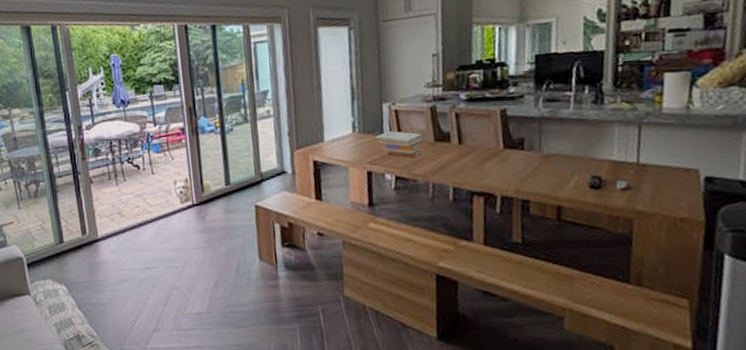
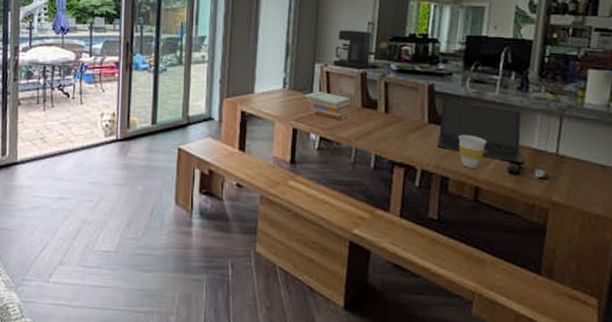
coffee maker: none [400,63,438,104] -> present [333,30,372,69]
laptop: none [514,123,606,179] -> present [437,101,525,165]
cup: none [536,155,566,189] -> present [458,134,487,169]

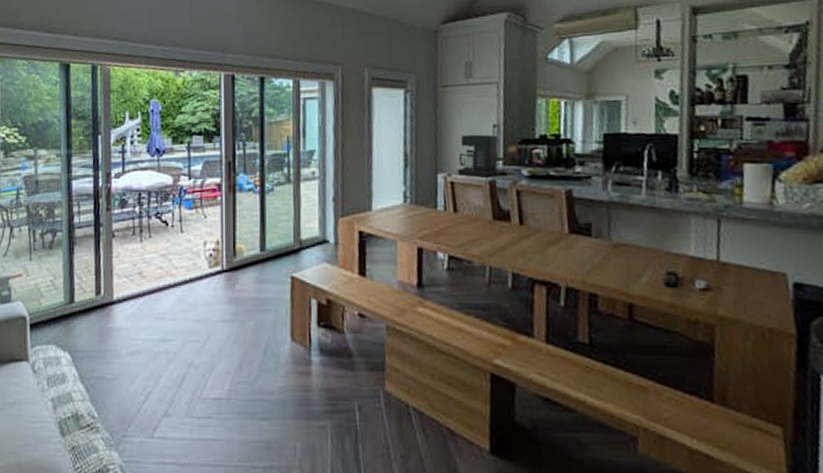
books: present [304,90,351,121] -> none [428,203,480,237]
laptop: present [437,101,525,165] -> none [581,207,683,276]
cup: present [458,134,487,169] -> none [604,244,638,284]

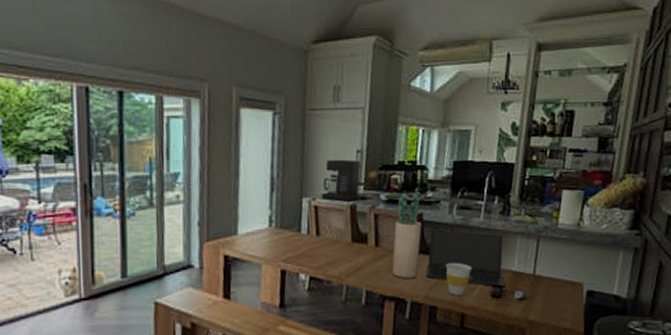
vase: none [540,157,572,262] -> present [392,183,422,280]
laptop: none [581,207,683,276] -> present [426,229,506,288]
cup: none [604,244,638,284] -> present [445,262,472,297]

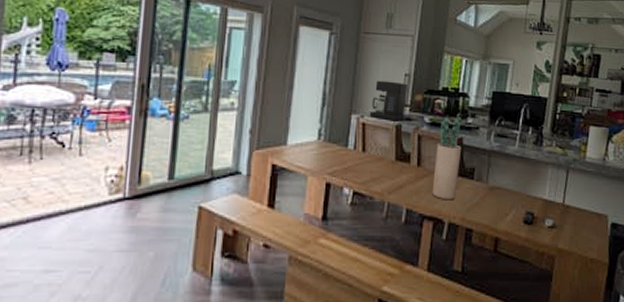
laptop: present [426,229,506,288] -> none [463,154,537,215]
cup: present [445,262,472,297] -> none [482,187,507,221]

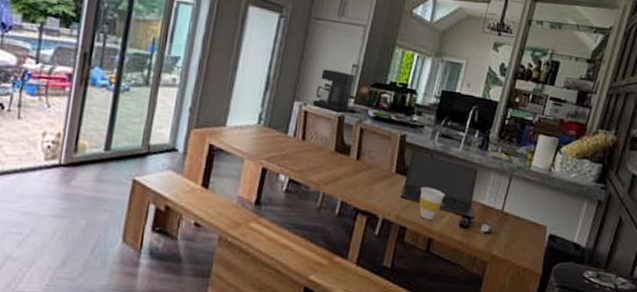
vase: present [432,109,462,201] -> none [369,105,408,197]
laptop: none [463,154,537,215] -> present [400,152,478,220]
cup: none [482,187,507,221] -> present [419,186,445,221]

